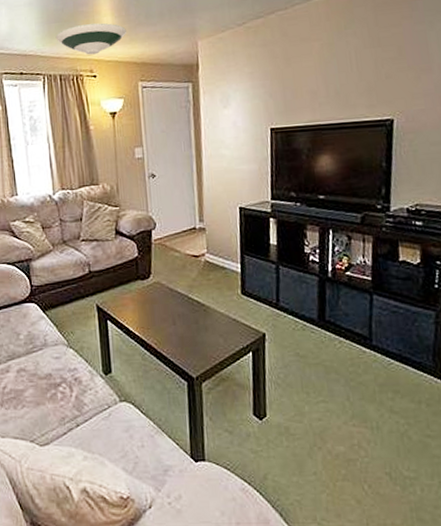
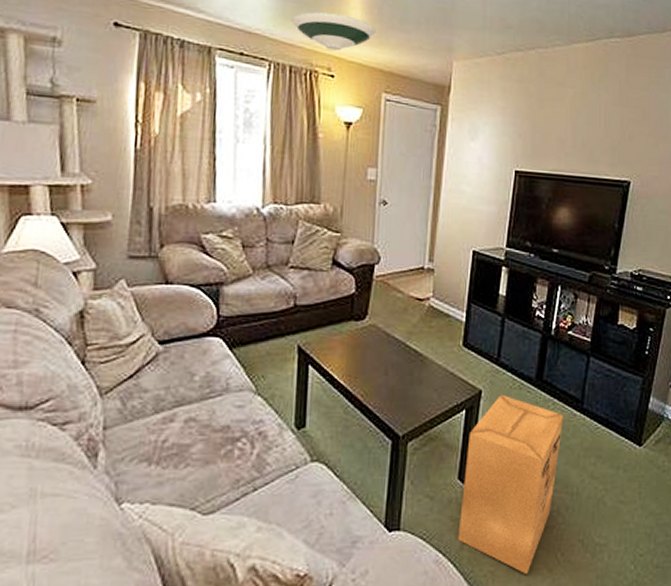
cardboard box: none [258,336,353,505] -> present [457,394,564,575]

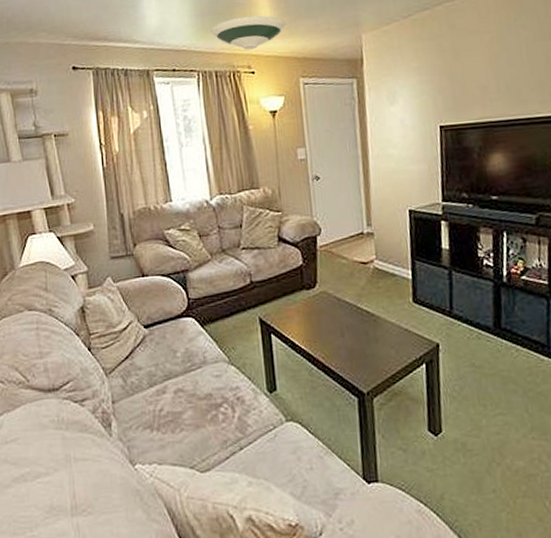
cardboard box: present [457,394,564,575] -> none [432,345,532,524]

